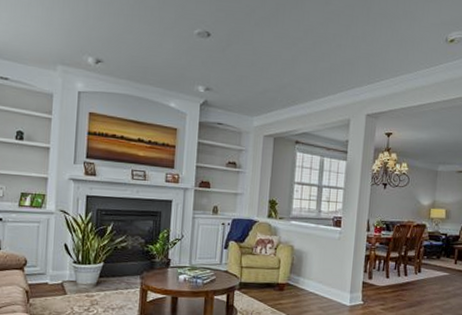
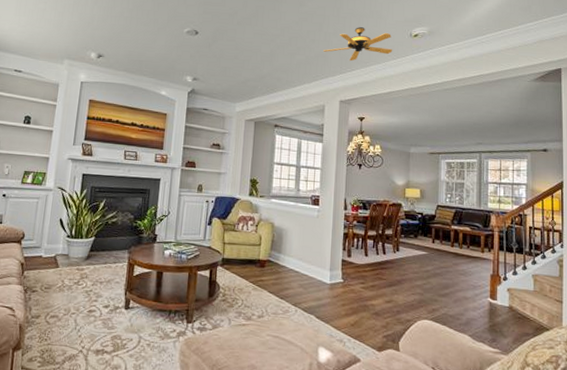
ceiling fan: none [350,30,426,70] -> present [323,27,393,62]

